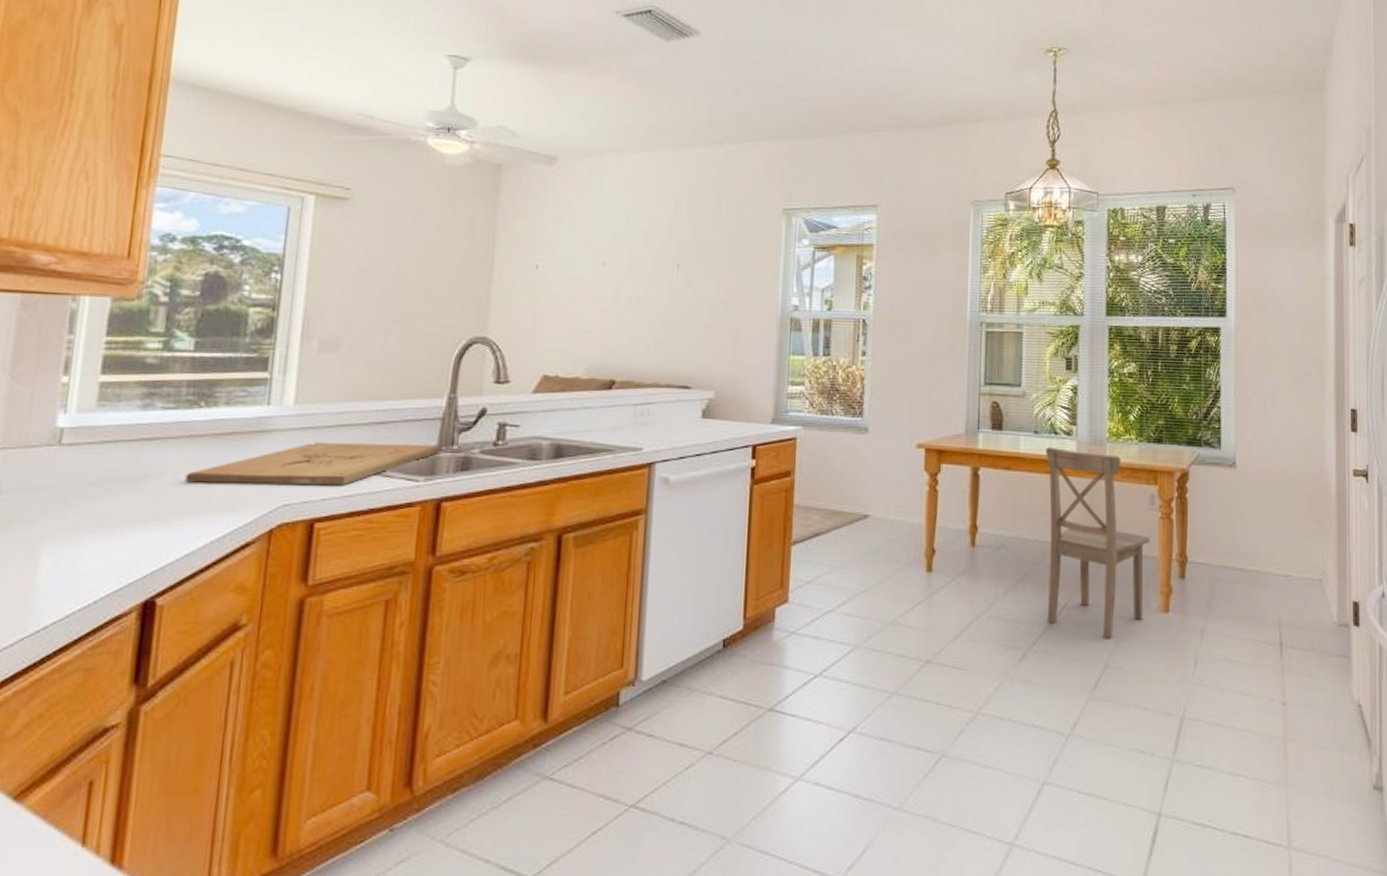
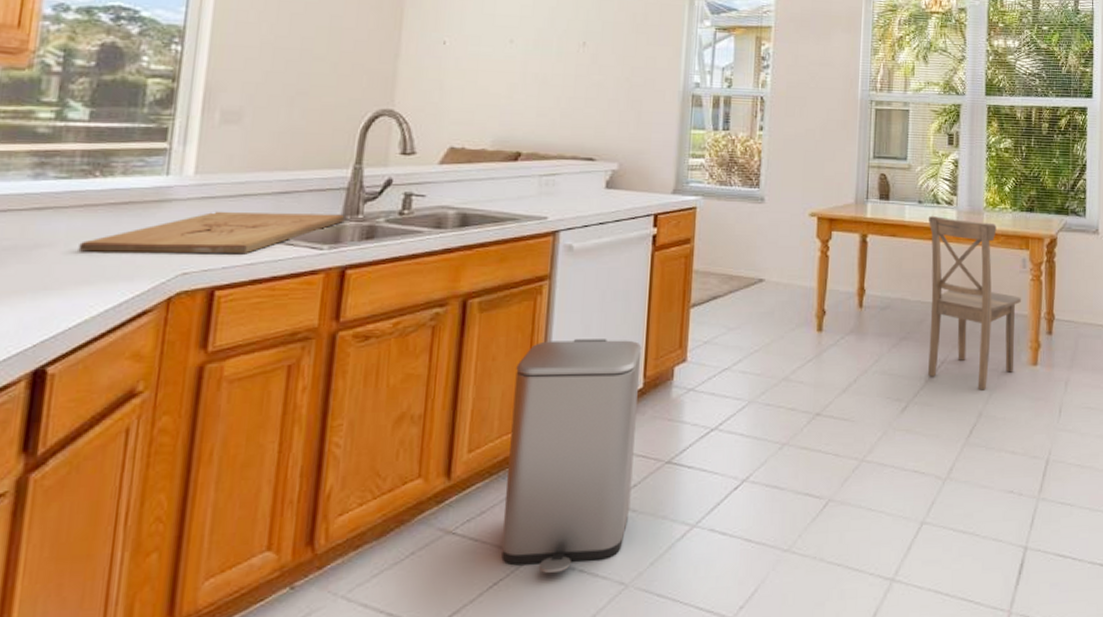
pedal bin: none [599,577,742,825] -> present [501,339,642,574]

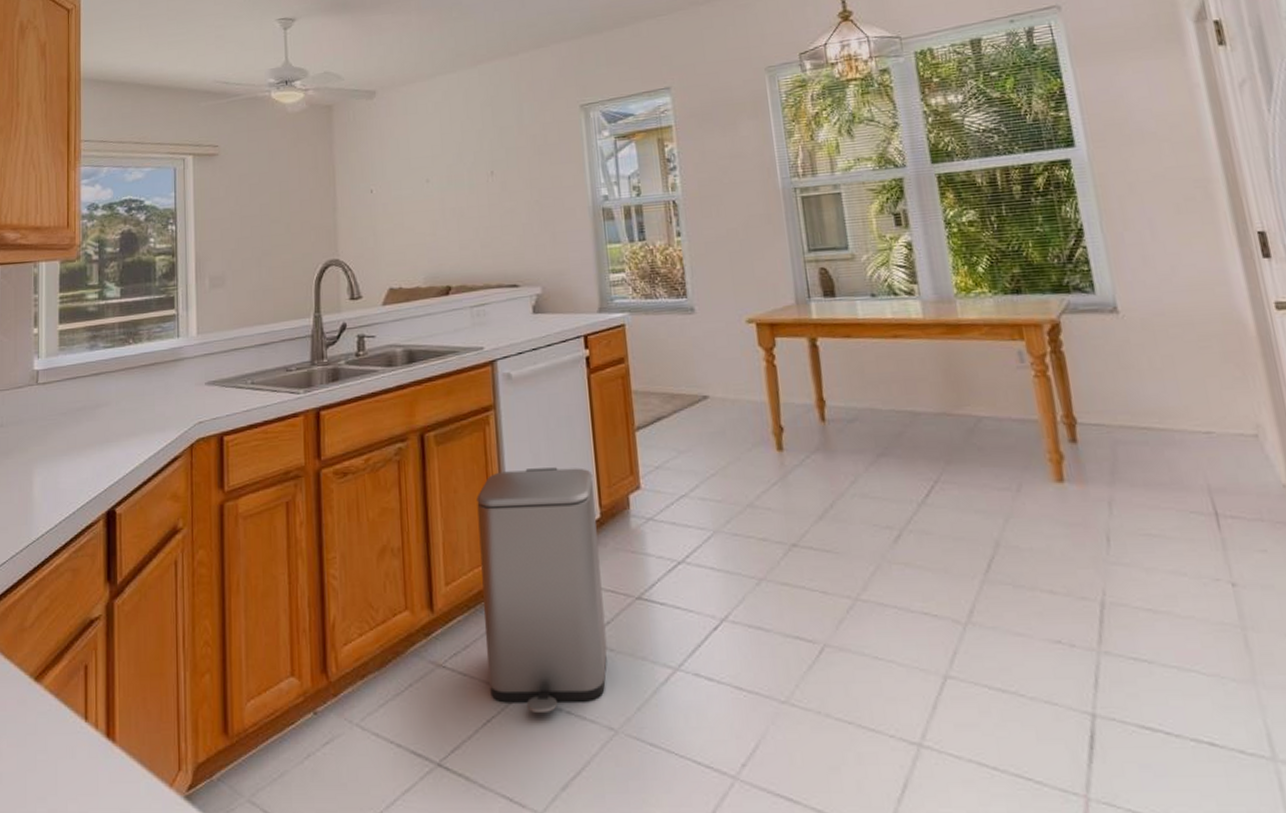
cutting board: present [78,211,345,254] -> none [125,360,313,408]
dining chair: present [928,215,1021,390] -> none [886,309,1033,515]

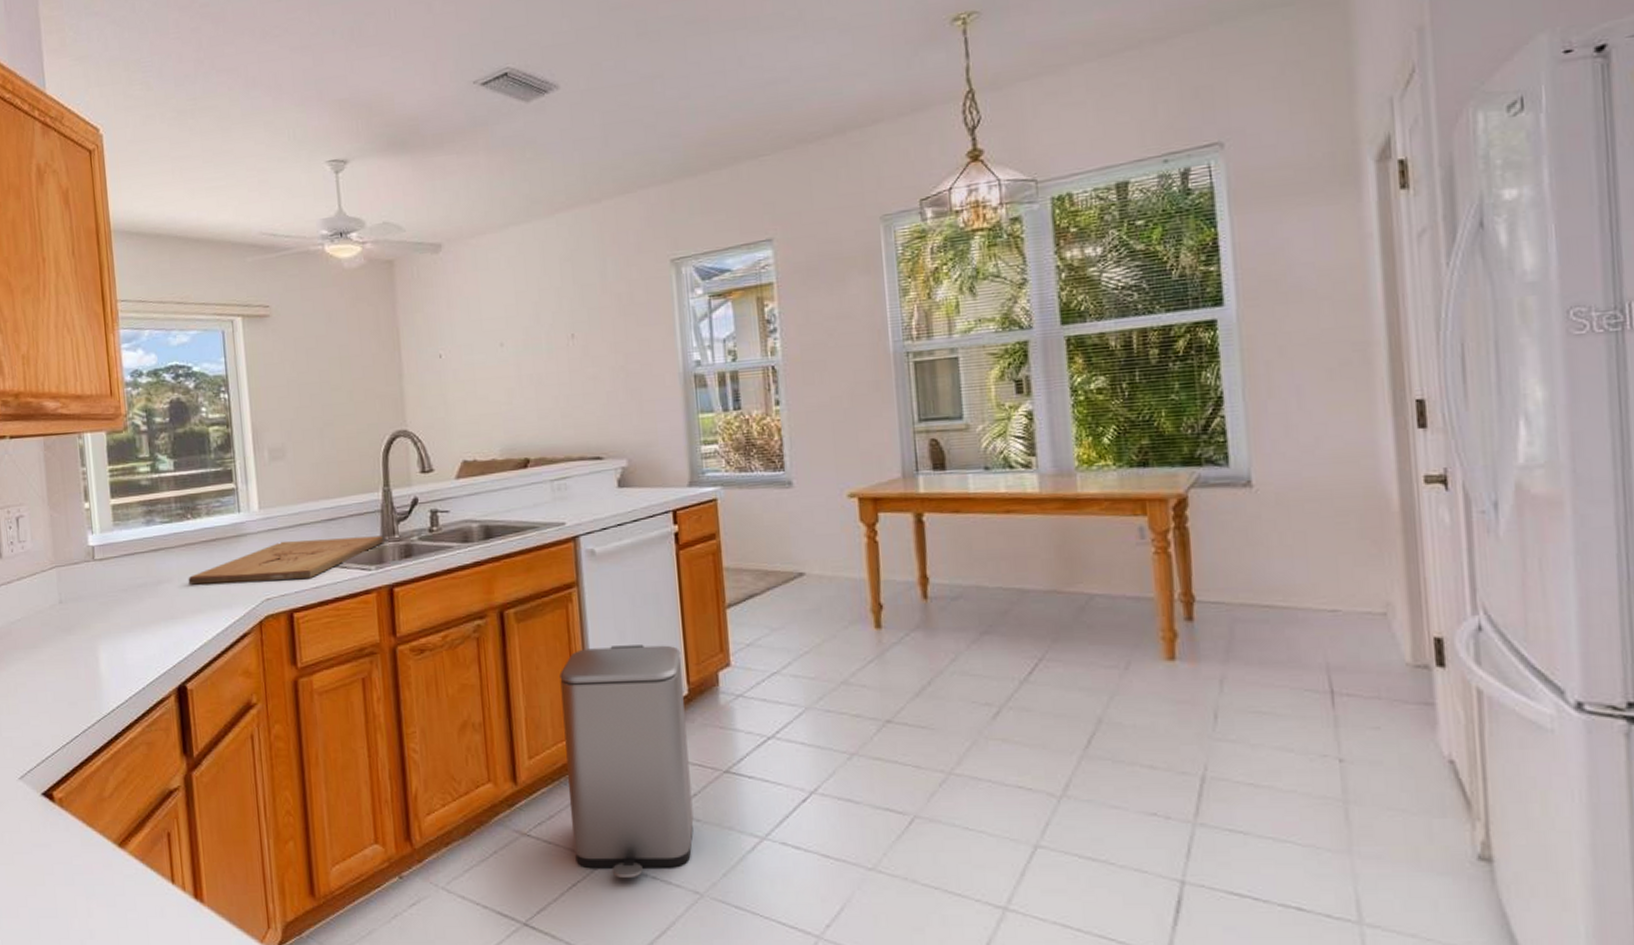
cutting board: none [125,360,313,408] -> present [188,536,384,585]

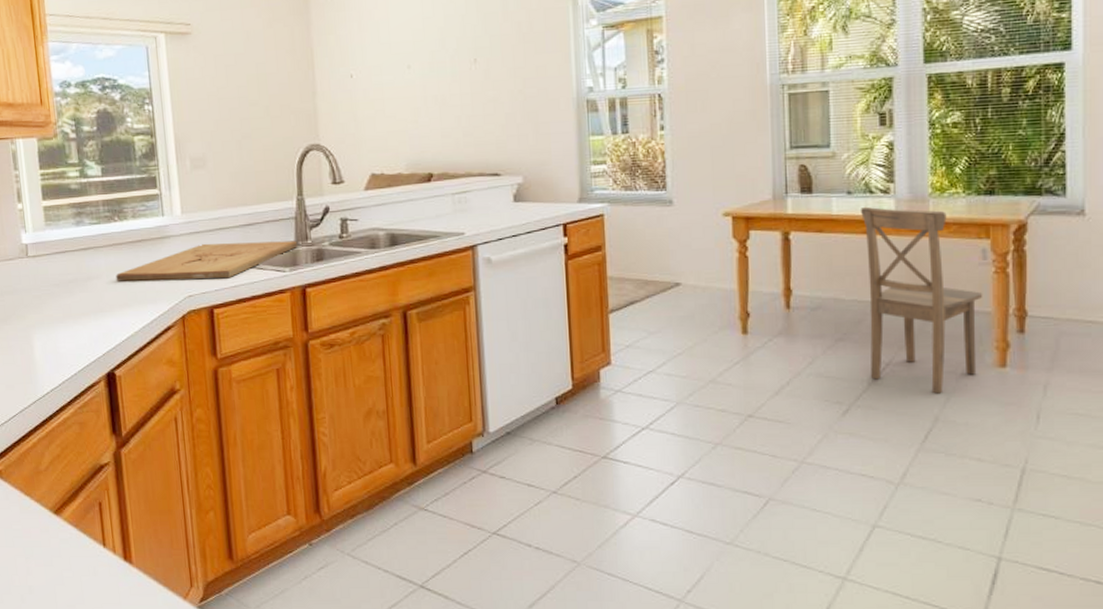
pedal bin: present [559,644,694,879] -> none [456,344,574,549]
dining chair: none [999,482,1142,692] -> present [860,206,982,394]

